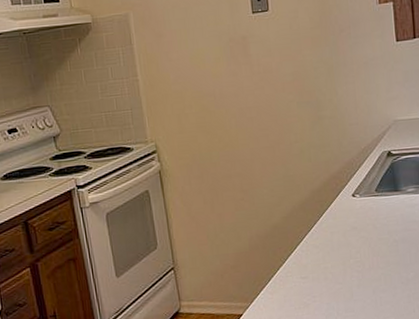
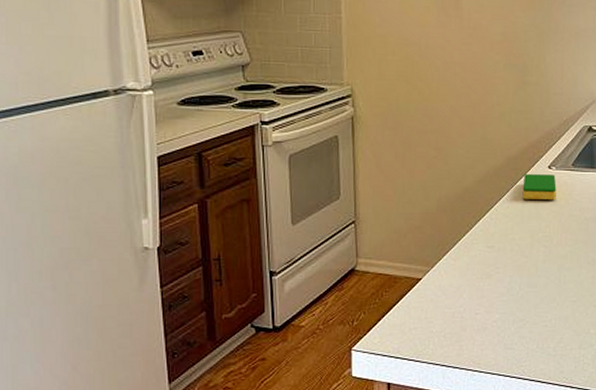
dish sponge: none [329,202,363,229] -> present [522,174,557,201]

